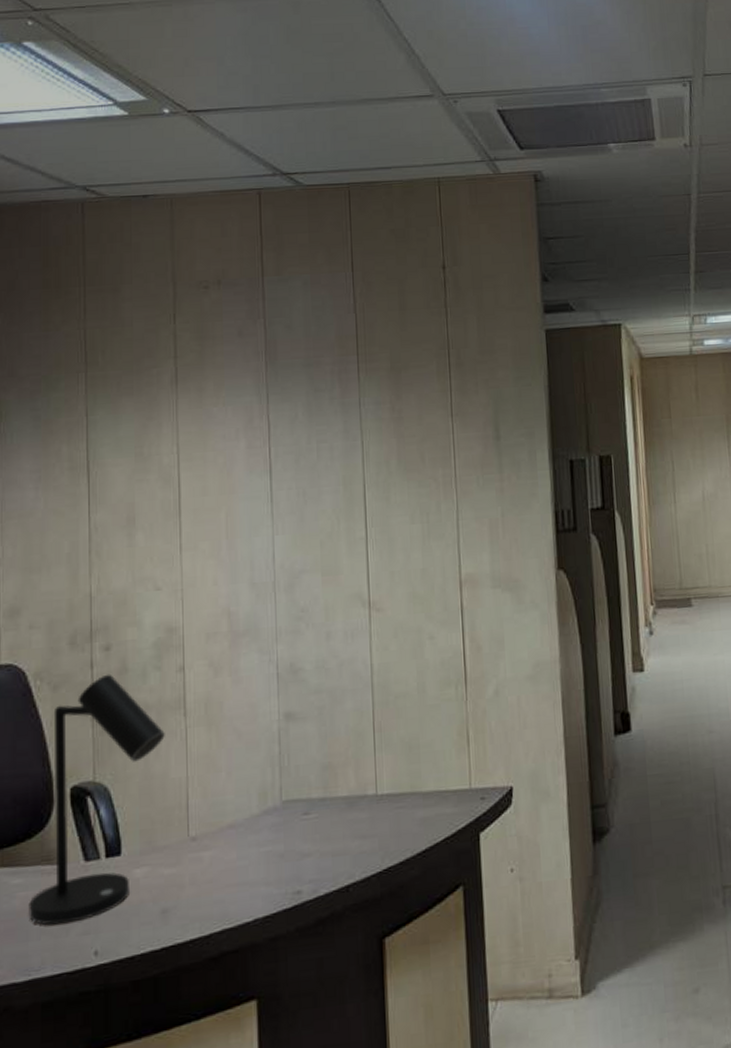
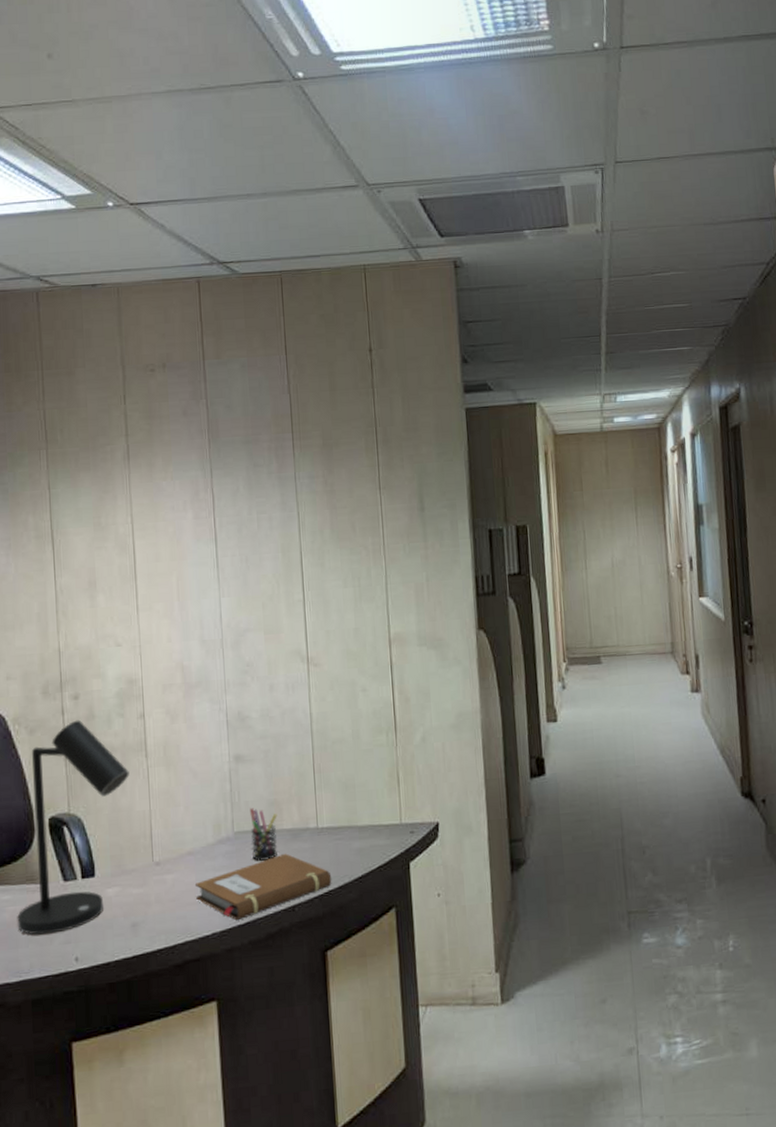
notebook: none [235,824,392,904] -> present [194,853,332,921]
pen holder: none [301,773,332,834] -> present [250,808,278,861]

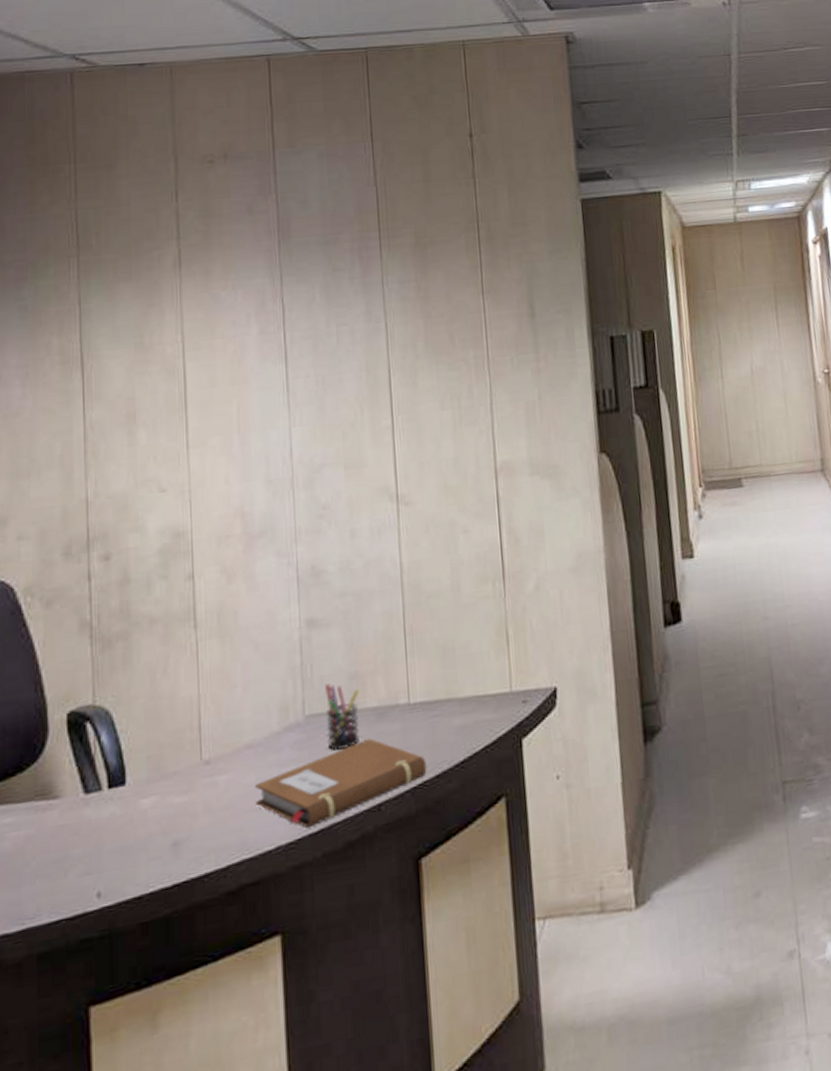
desk lamp: present [17,719,129,935] -> none [21,585,173,867]

